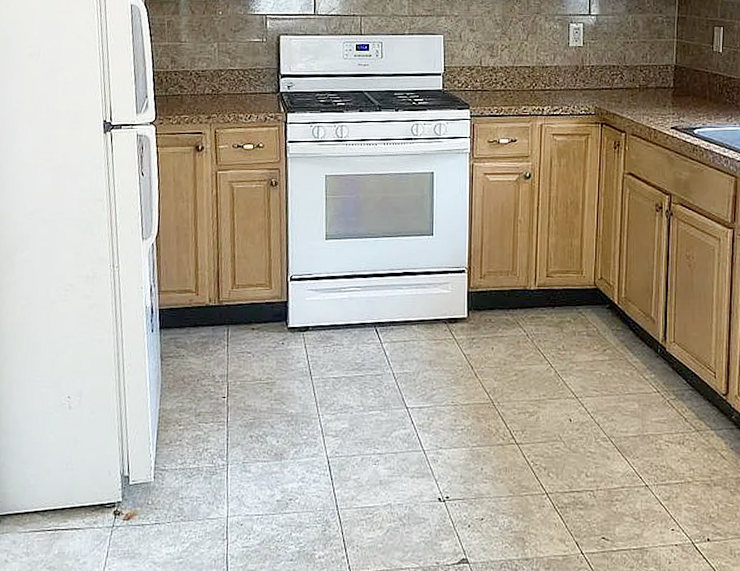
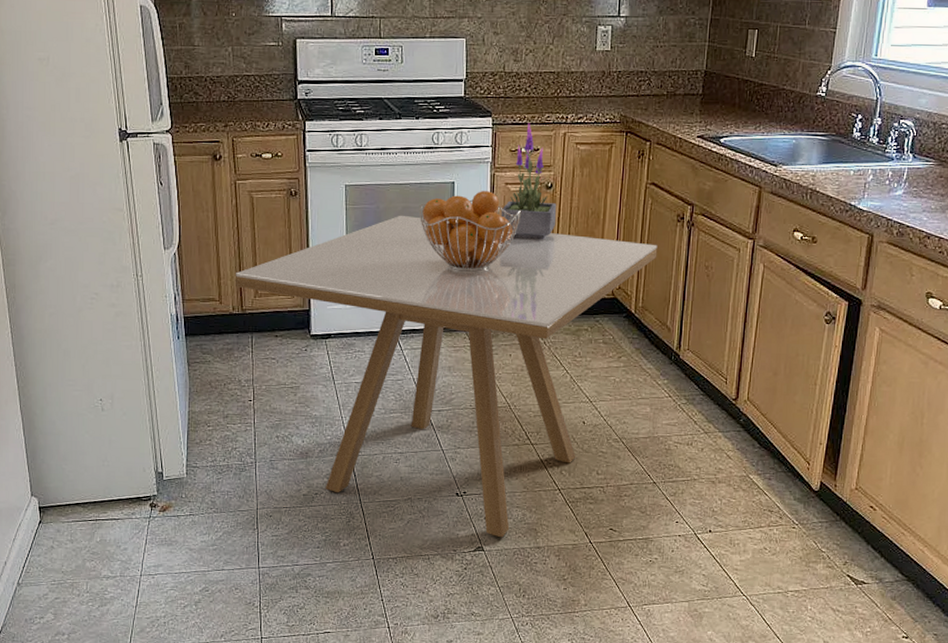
dining table: none [213,205,638,548] -> present [236,215,658,538]
fruit basket: none [398,181,501,262] -> present [419,191,522,272]
potted plant: none [480,115,536,230] -> present [500,123,557,240]

